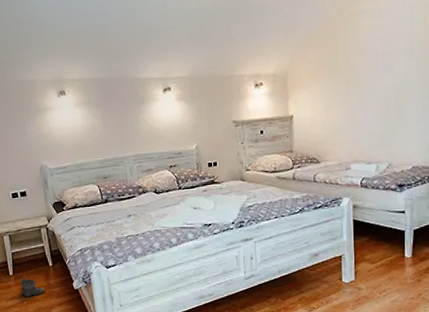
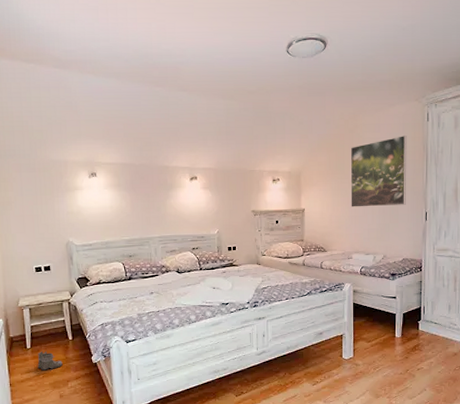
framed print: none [345,20,416,110] -> present [350,136,407,207]

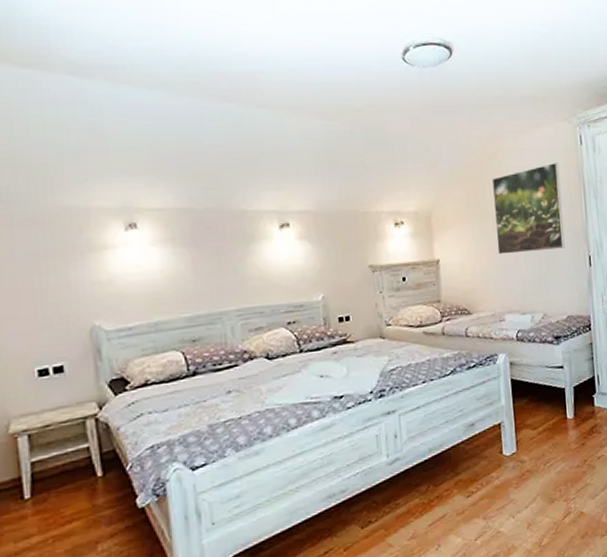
boots: present [37,350,63,371] -> none [43,498,87,532]

